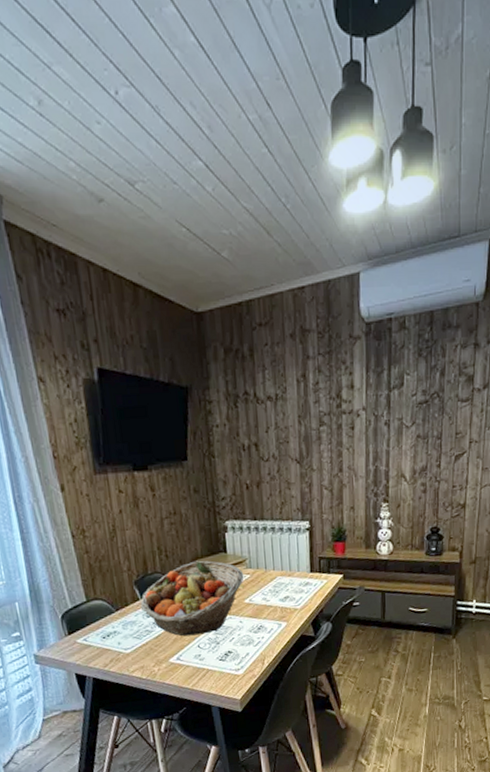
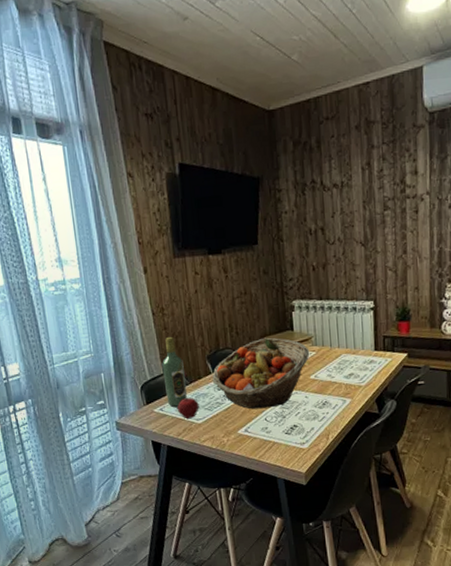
wine bottle: none [84,560,113,637] -> present [162,336,187,407]
apple: none [103,626,127,649] -> present [178,398,199,419]

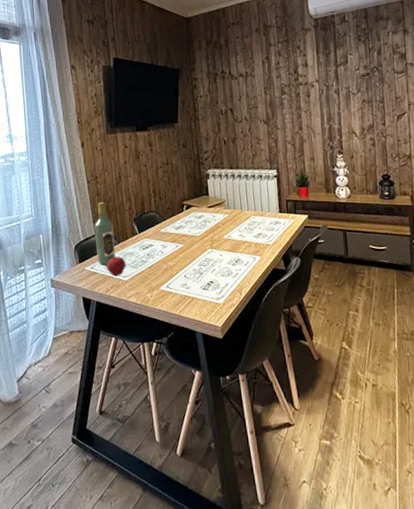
fruit basket: present [211,338,310,410] -> none [137,202,223,267]

